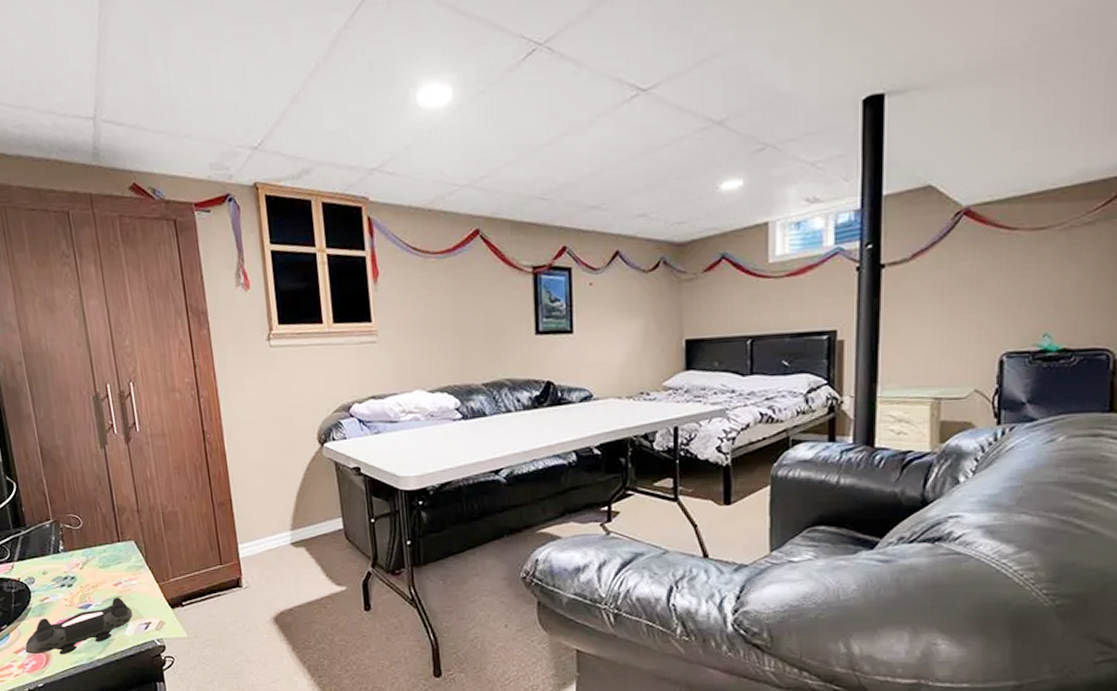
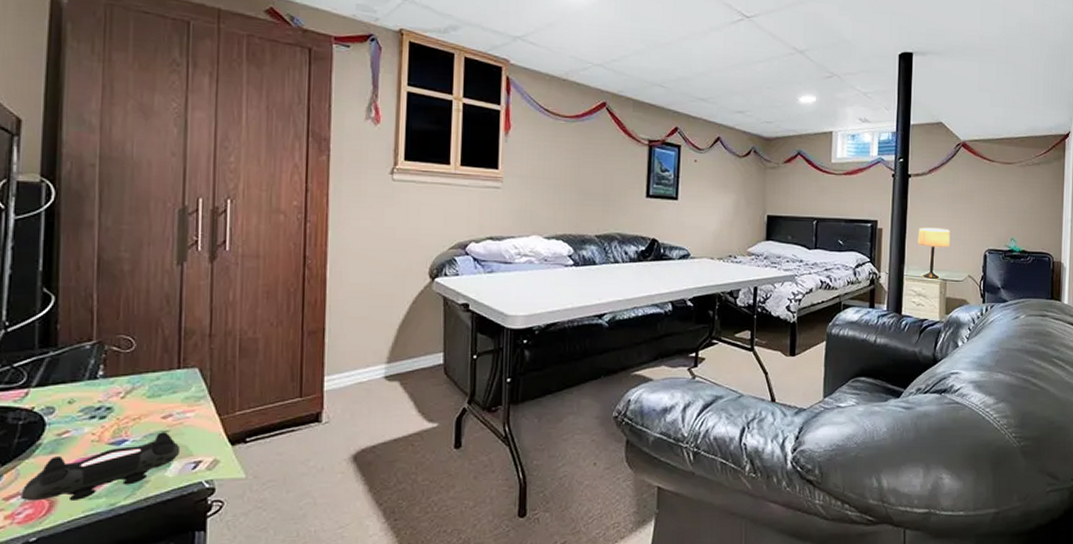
table lamp: none [896,330,945,399] -> present [917,227,950,279]

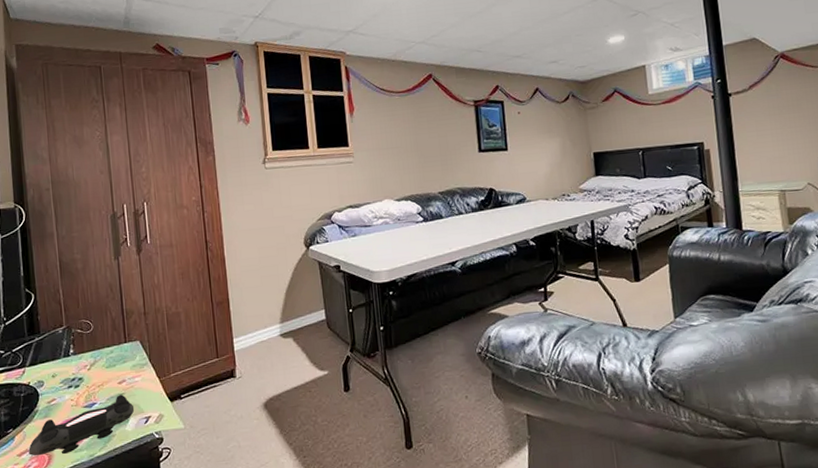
table lamp: present [917,227,950,279] -> none [747,140,782,192]

